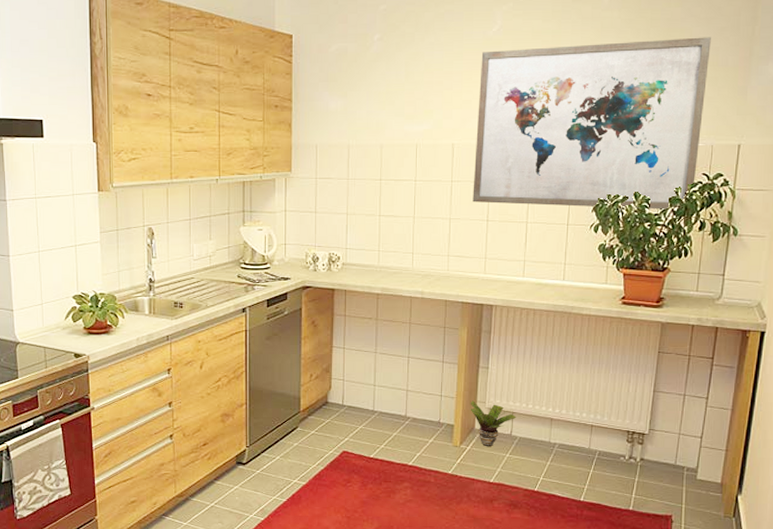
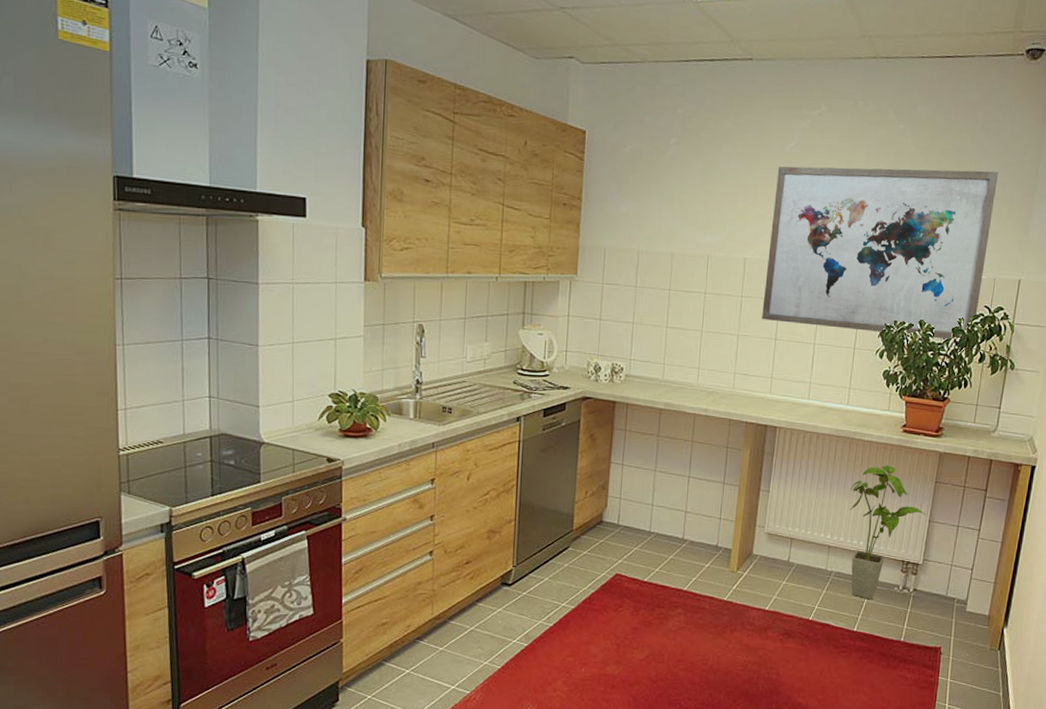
potted plant: present [470,400,517,446] -> none [748,525,795,573]
house plant: none [570,337,650,470] -> present [850,465,926,600]

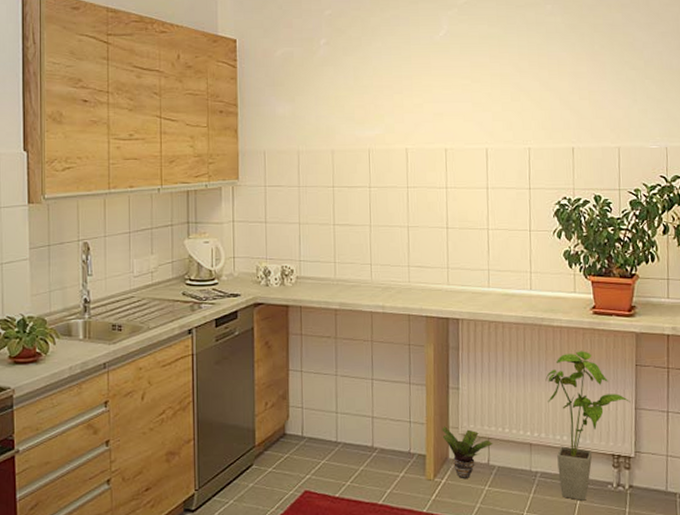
potted plant: none [748,525,795,573] -> present [442,426,493,478]
wall art: present [762,166,998,339] -> none [430,41,654,214]

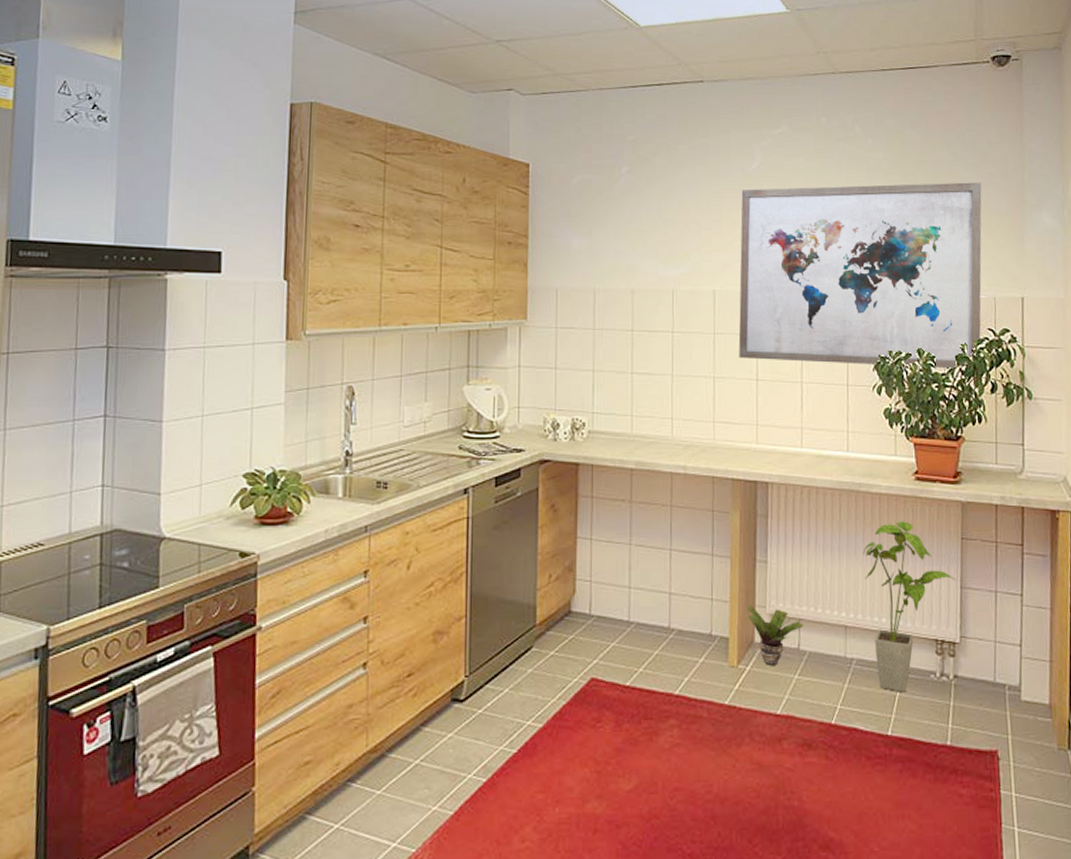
wall art: none [430,41,654,214] -> present [738,182,982,369]

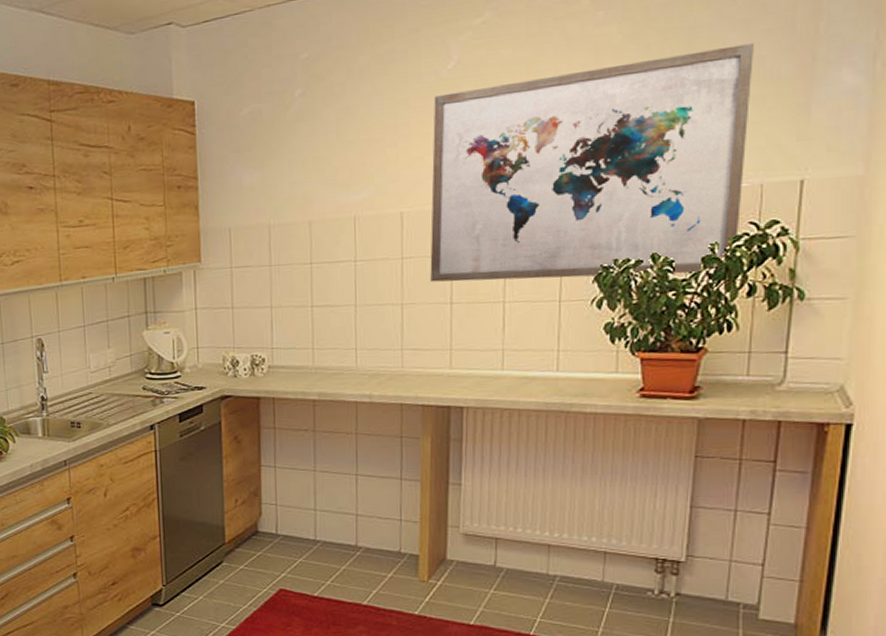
potted plant: present [747,605,804,665] -> none [439,525,502,580]
house plant: present [862,521,956,692] -> none [571,440,685,608]

